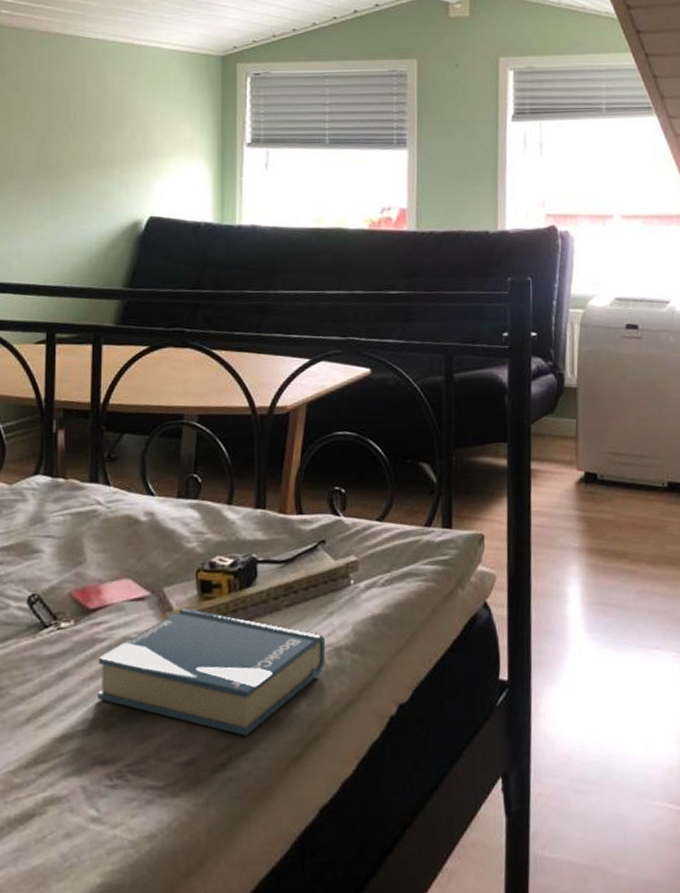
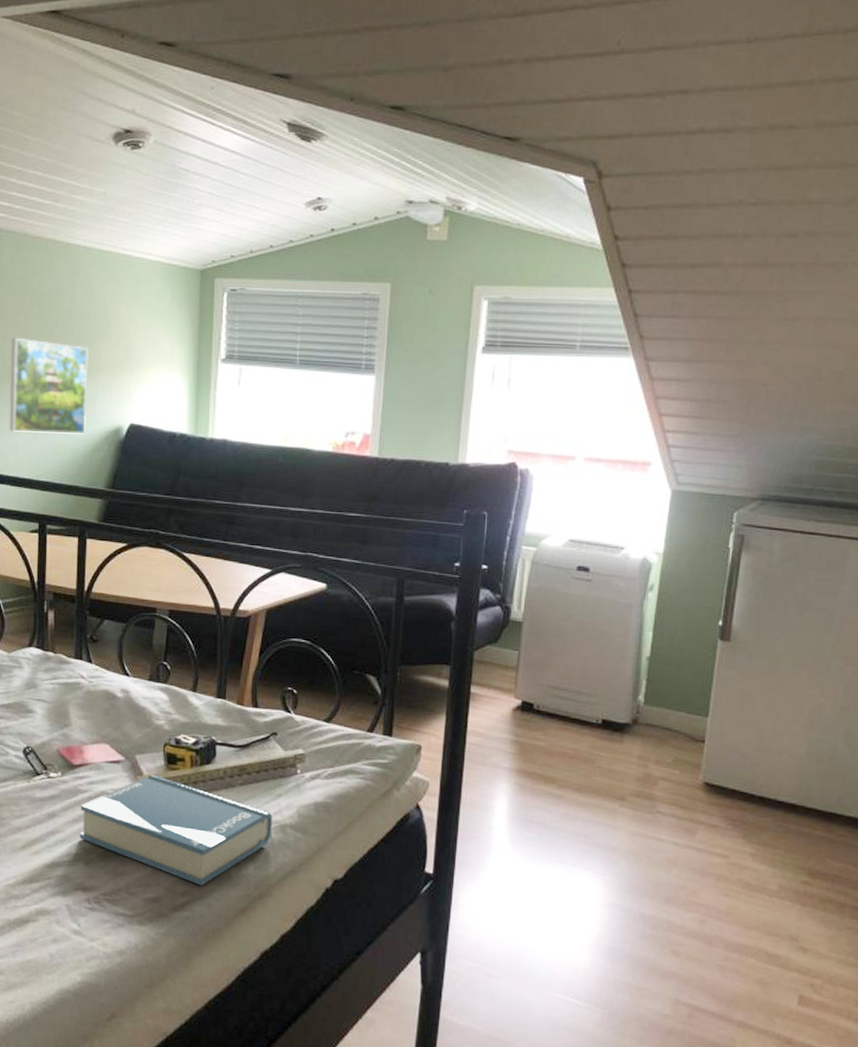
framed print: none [12,135,102,235] -> present [9,337,88,434]

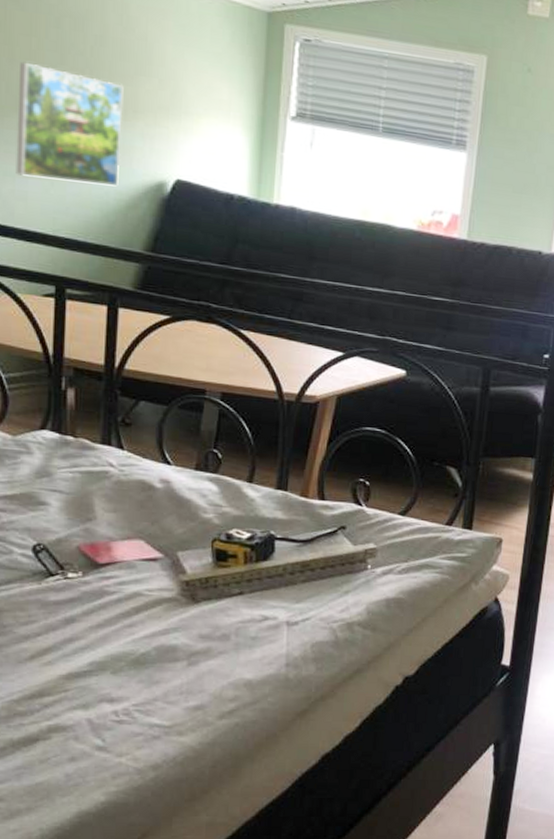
hardback book: present [79,774,273,886] -> none [105,572,339,690]

